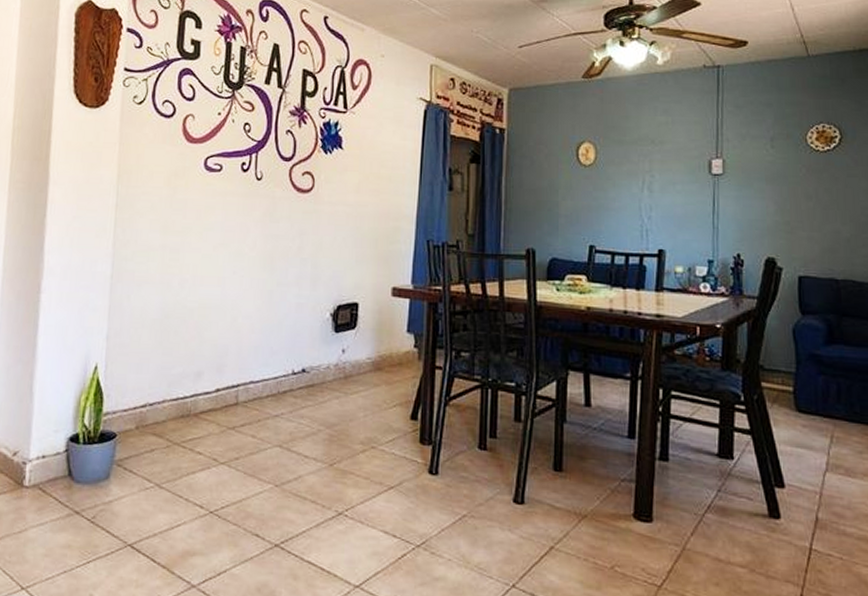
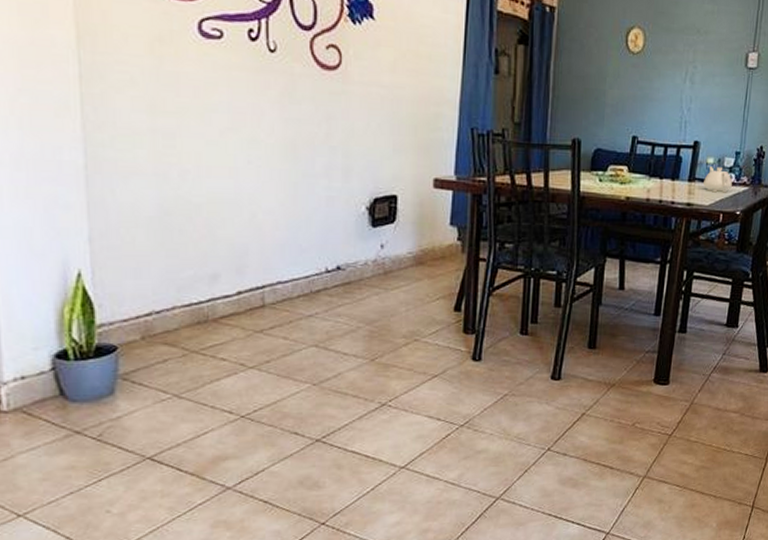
teapot: none [674,276,708,304] -> present [703,167,732,193]

